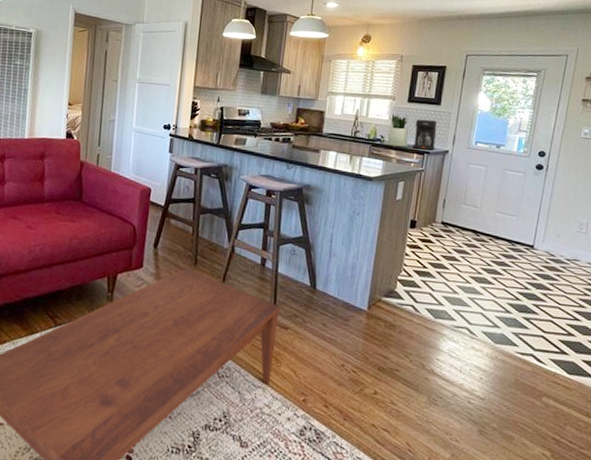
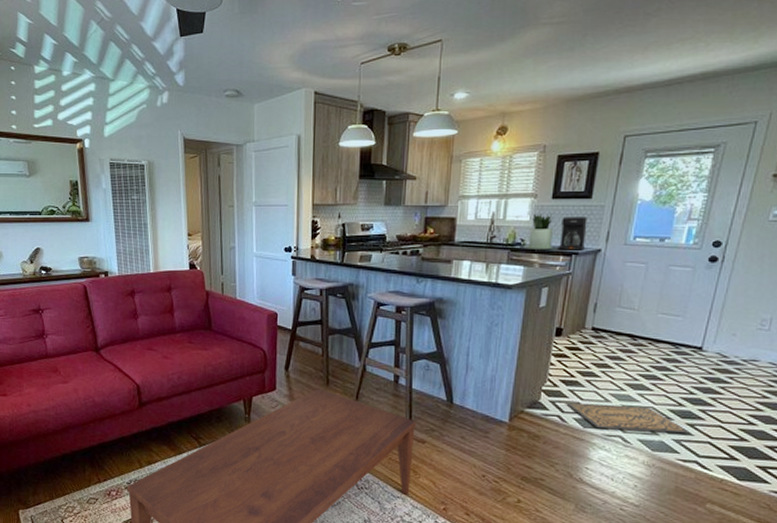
doormat: none [419,292,527,327] -> present [566,402,691,433]

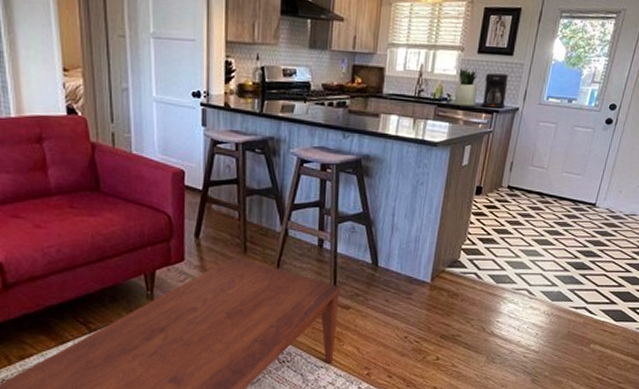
doormat: present [566,402,691,433] -> none [482,259,583,282]

